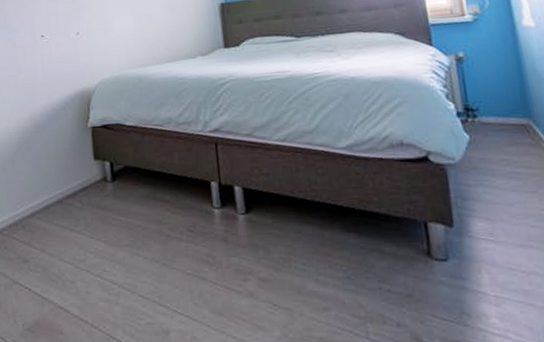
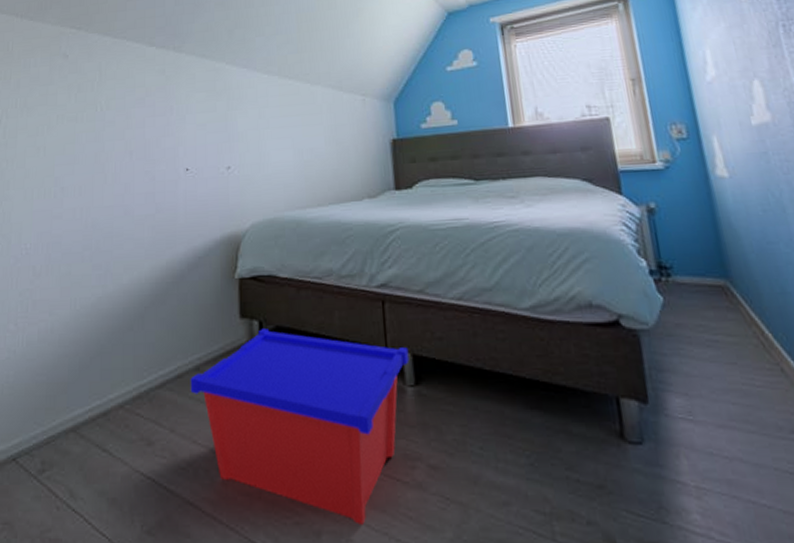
storage bin: none [55,168,240,325] -> present [190,329,410,525]

